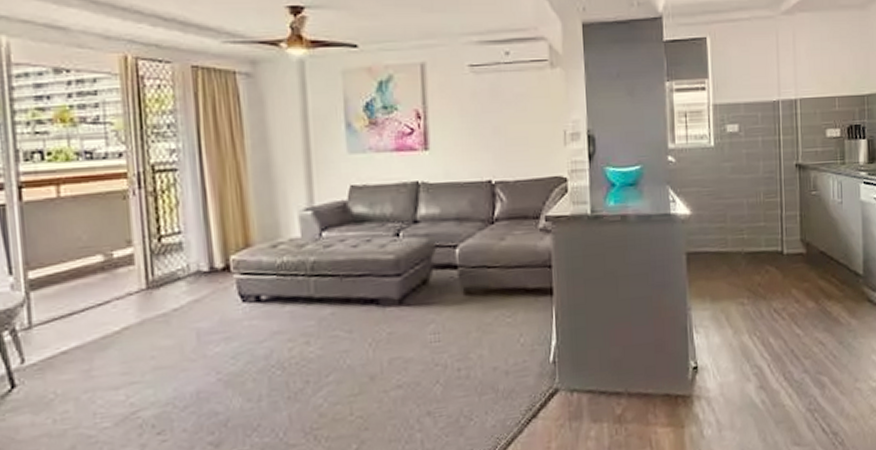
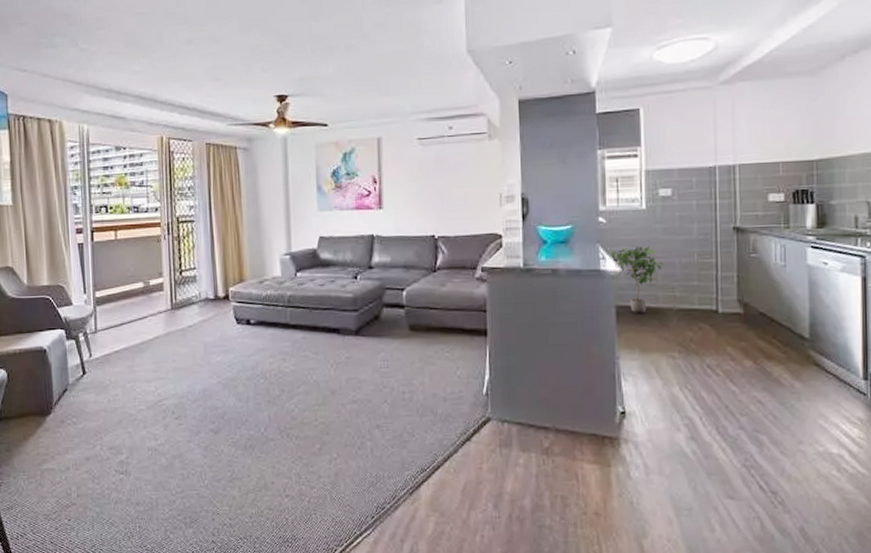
potted plant: none [675,186,733,260] -> present [605,246,665,314]

